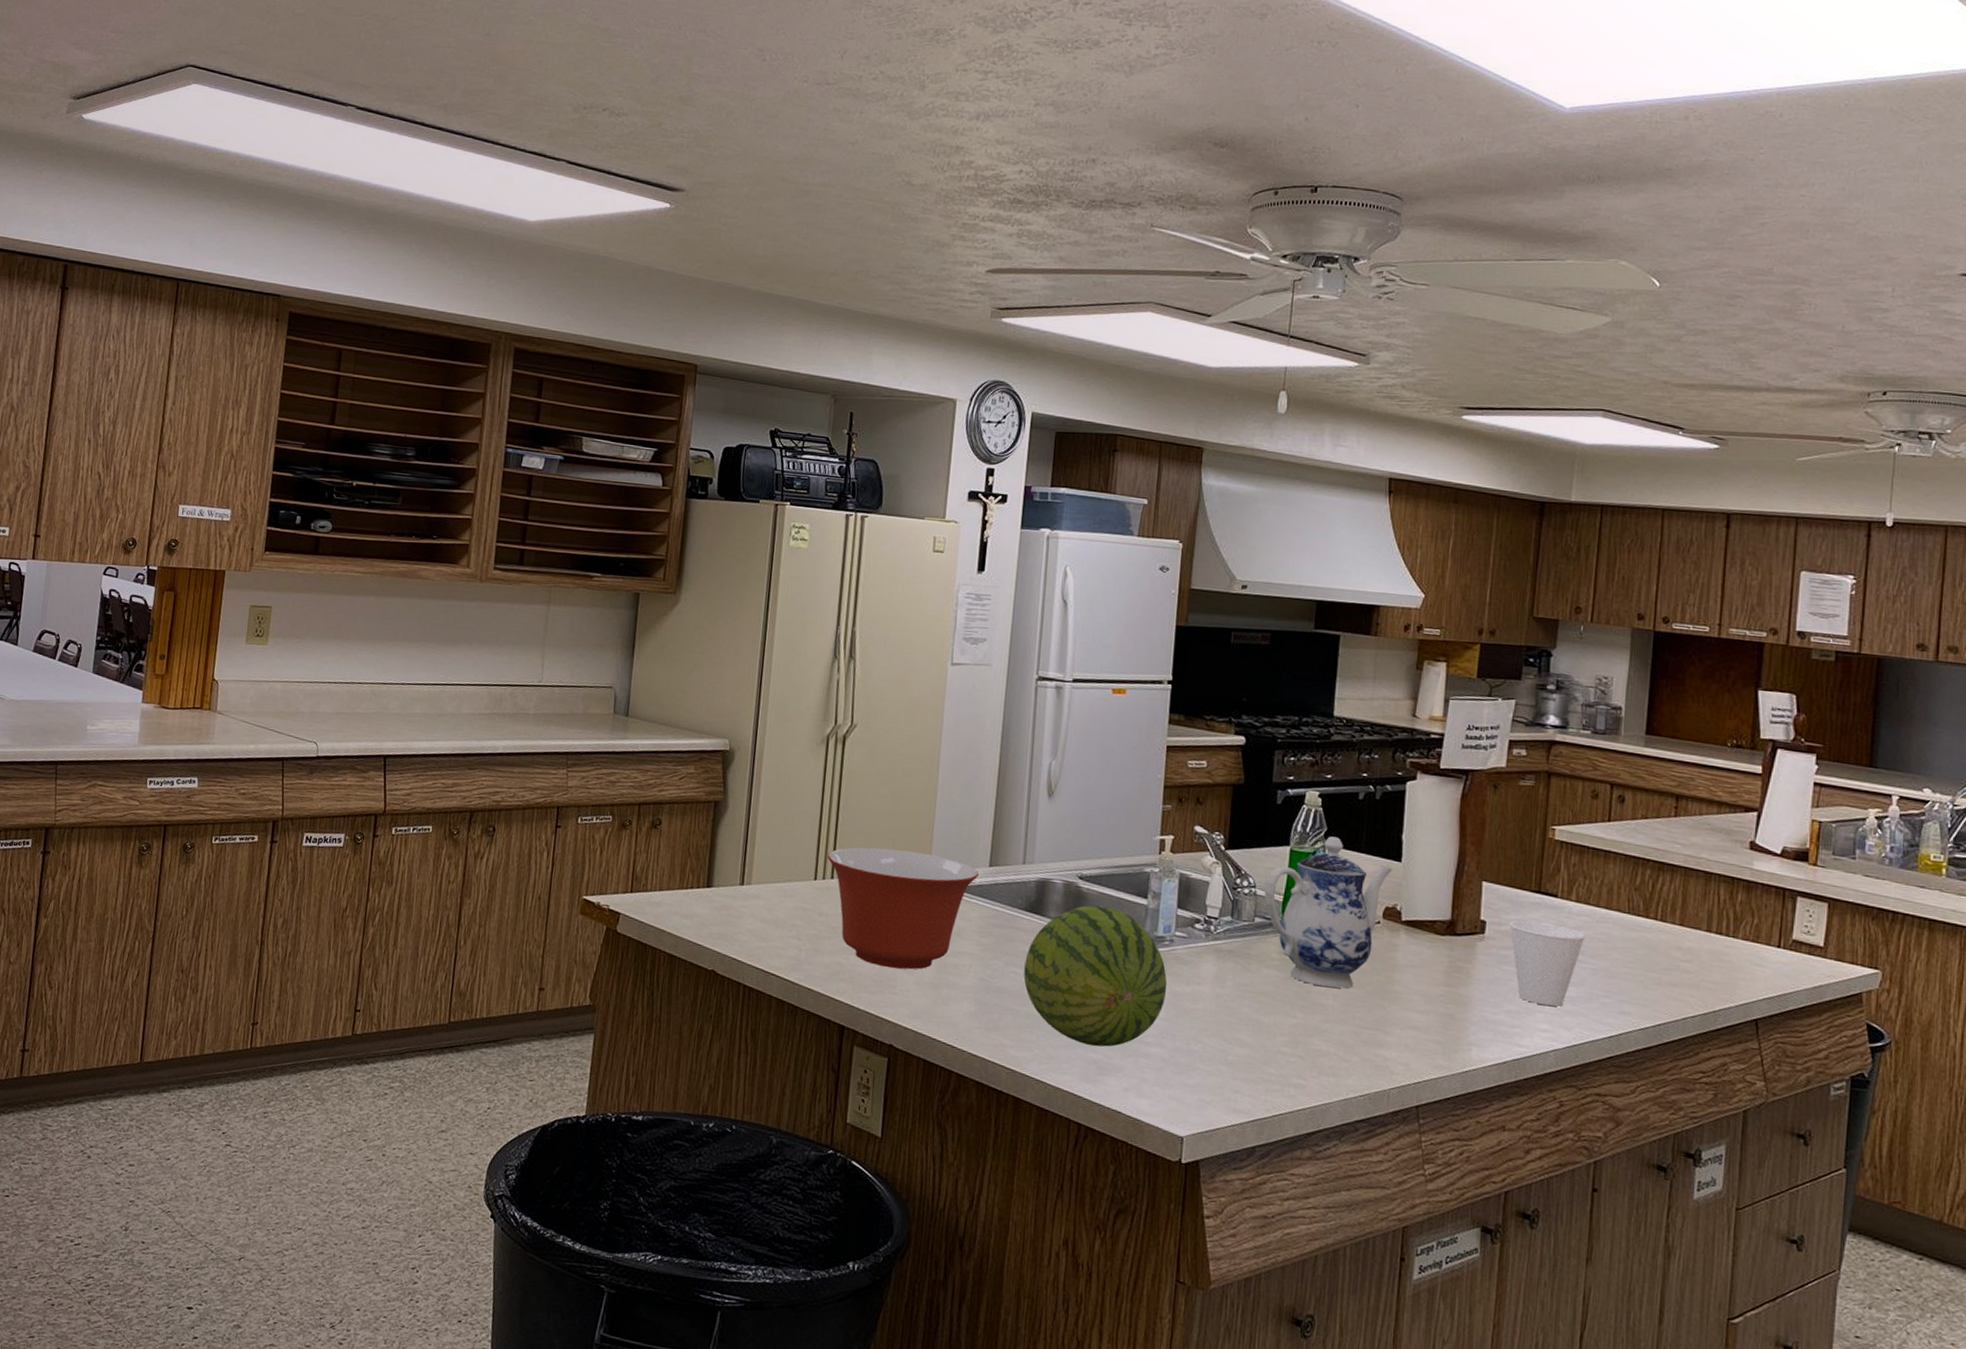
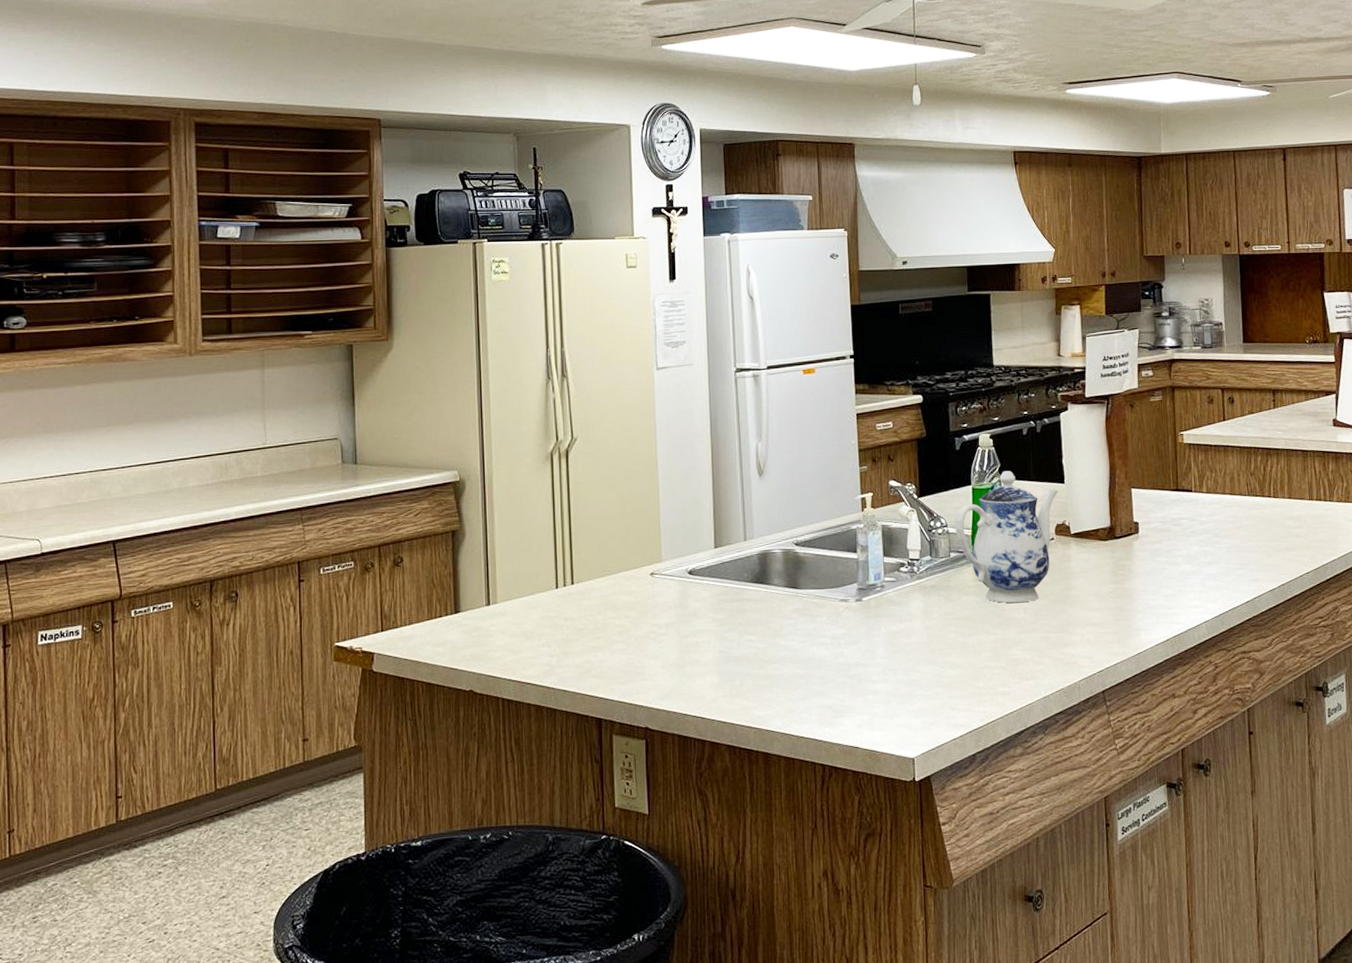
mixing bowl: present [827,847,979,970] -> none [566,546,706,657]
fruit: present [1023,905,1168,1047] -> none [757,565,884,694]
cup: present [1509,920,1586,1006] -> none [1157,515,1218,585]

